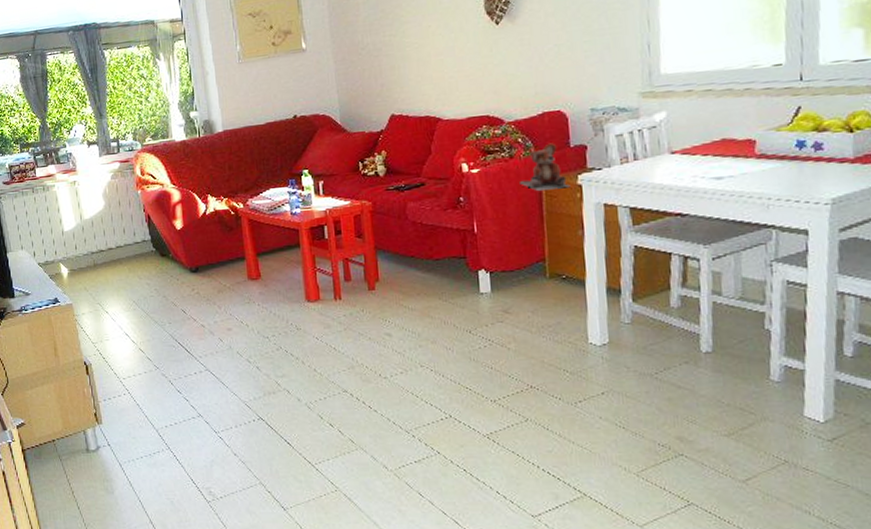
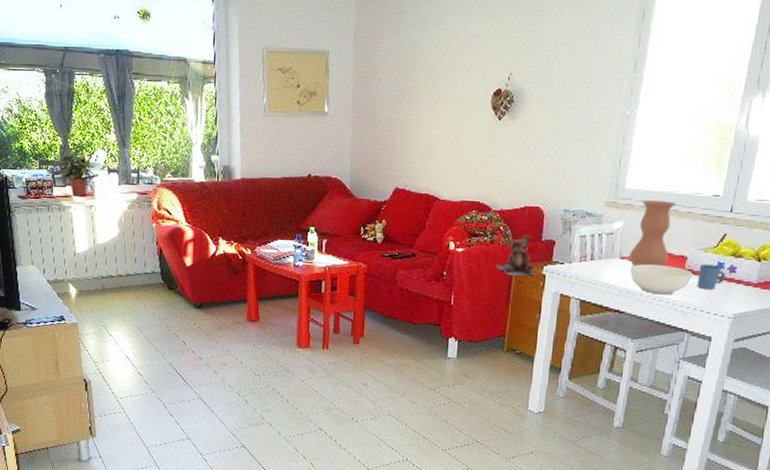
potted plant: none [39,132,79,175] -> present [58,154,99,197]
vase: none [681,80,733,161] -> present [629,200,677,267]
bowl: none [686,153,767,189] -> present [630,264,693,295]
mug: none [773,144,811,175] -> present [697,264,726,289]

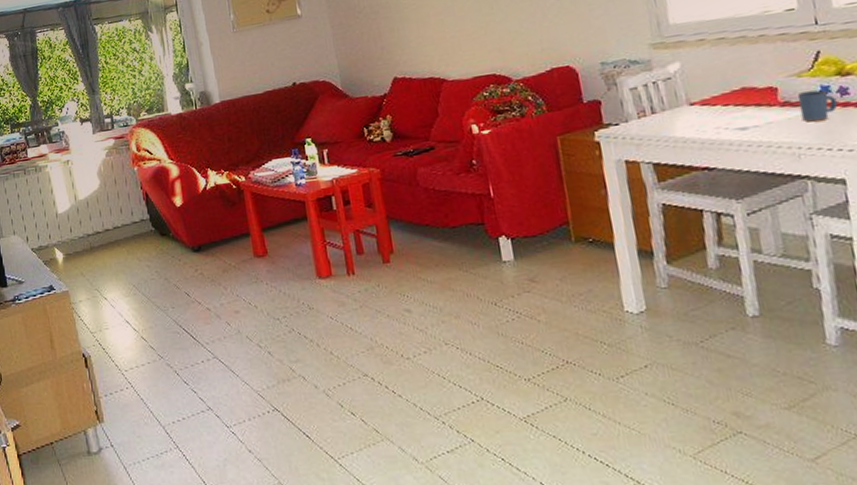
potted plant: present [58,154,99,197] -> none [30,111,72,155]
stuffed animal: present [495,234,536,276] -> none [534,99,588,150]
vase: present [629,200,677,267] -> none [696,27,754,112]
bowl: present [630,264,693,295] -> none [706,102,792,140]

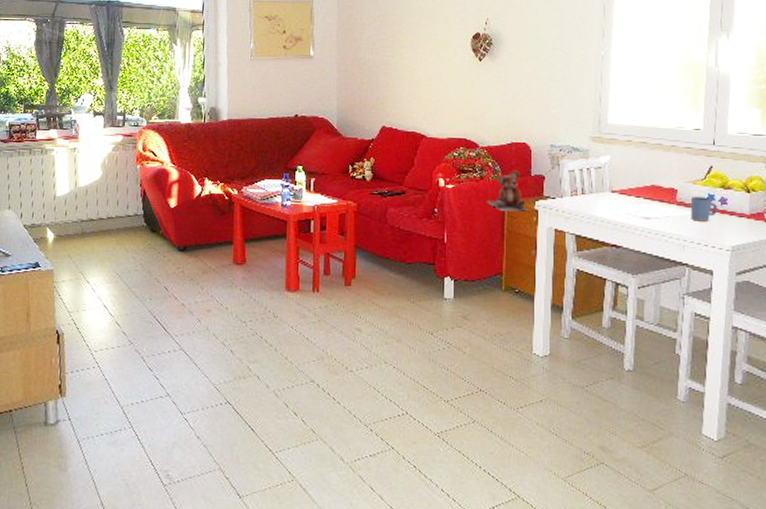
stuffed animal: none [534,99,588,150] -> present [487,170,529,212]

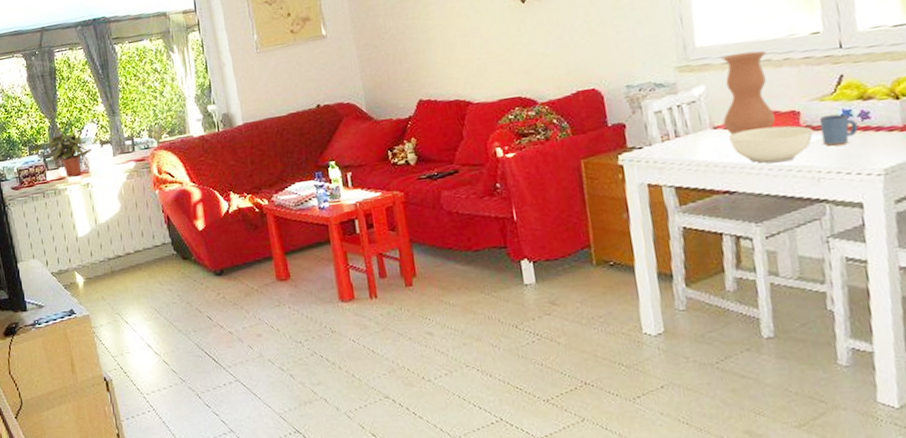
potted plant: none [42,98,84,140] -> present [48,133,92,177]
stuffed animal: present [487,170,529,212] -> none [558,122,611,174]
vase: none [620,135,660,200] -> present [721,50,776,135]
bowl: none [623,197,685,228] -> present [729,125,814,163]

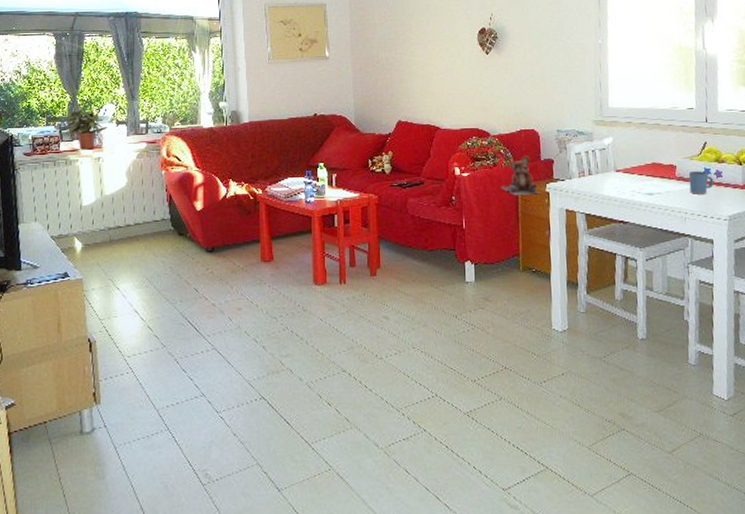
stuffed animal: none [558,122,611,174] -> present [501,155,541,195]
vase: present [721,50,776,135] -> none [623,116,660,178]
bowl: present [729,125,814,163] -> none [627,175,684,203]

